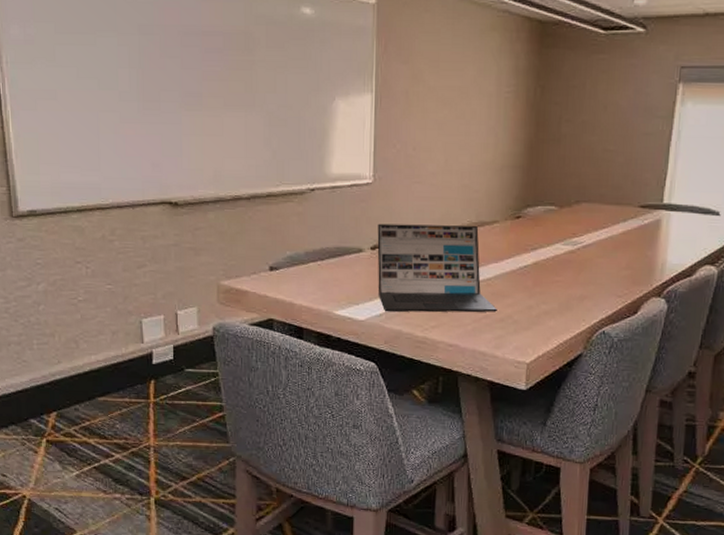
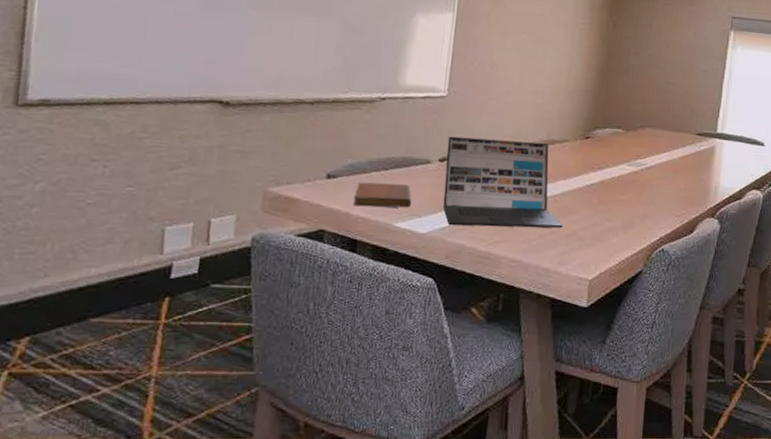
notebook: none [296,273,349,297] -> present [353,182,412,208]

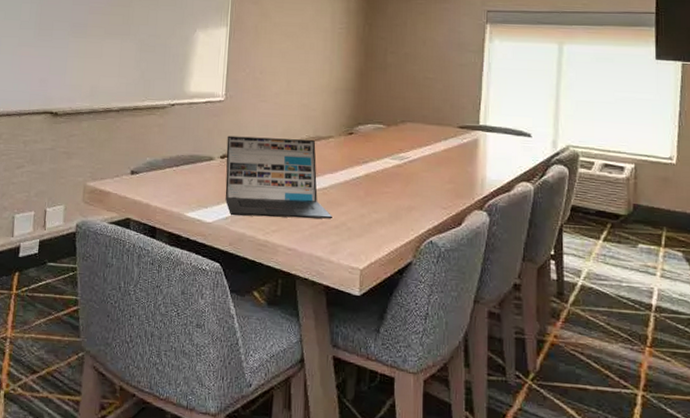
notebook: present [353,182,412,208] -> none [152,177,199,200]

